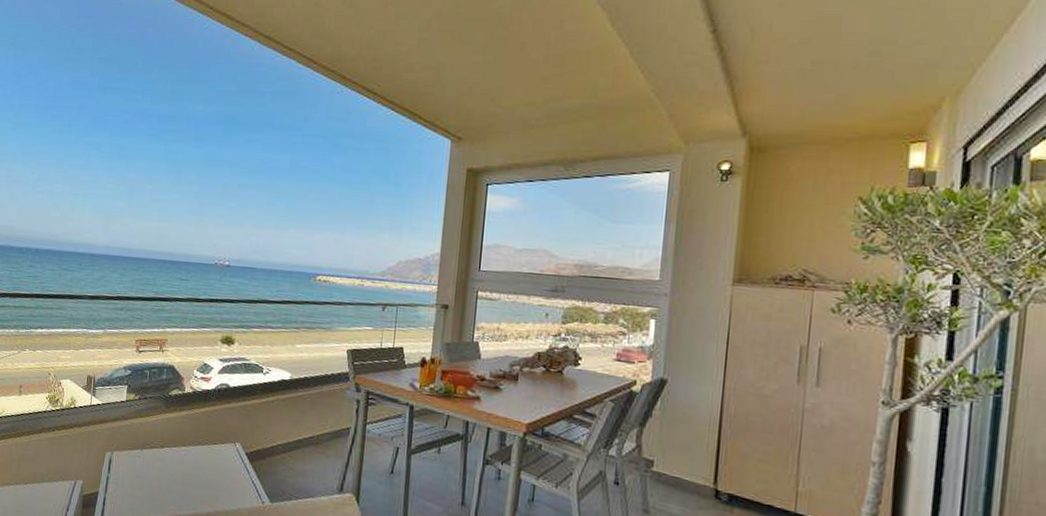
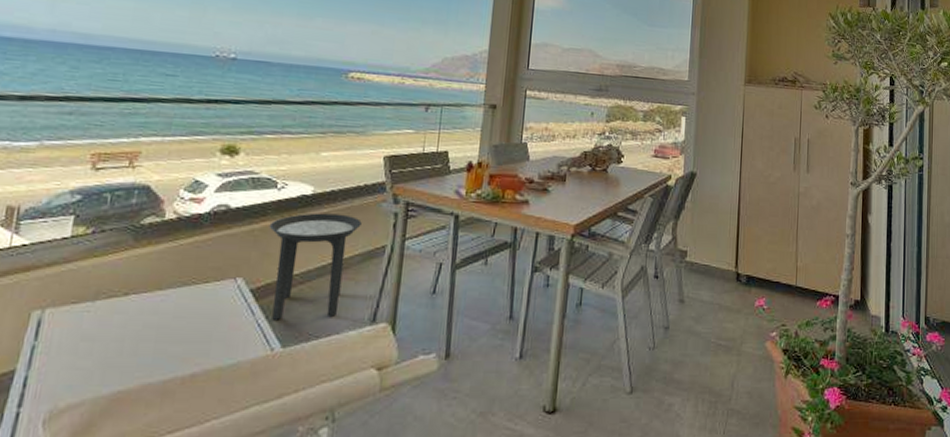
side table: none [258,395,330,483] -> present [269,213,362,320]

